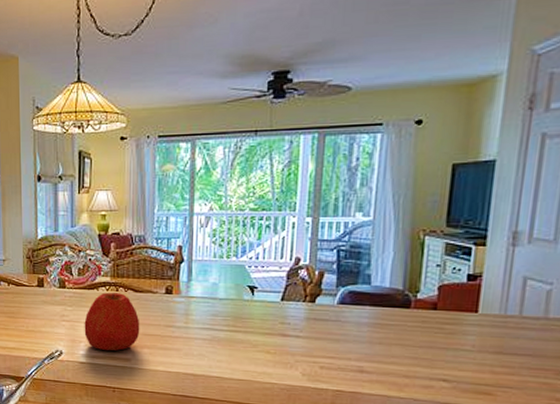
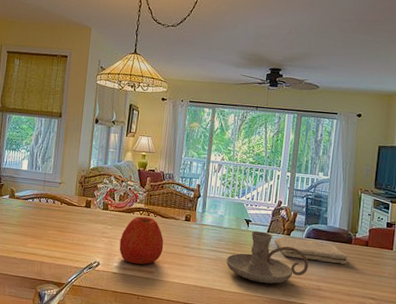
candle holder: none [225,300,345,367] -> present [226,231,309,284]
washcloth: none [291,305,406,337] -> present [274,237,349,265]

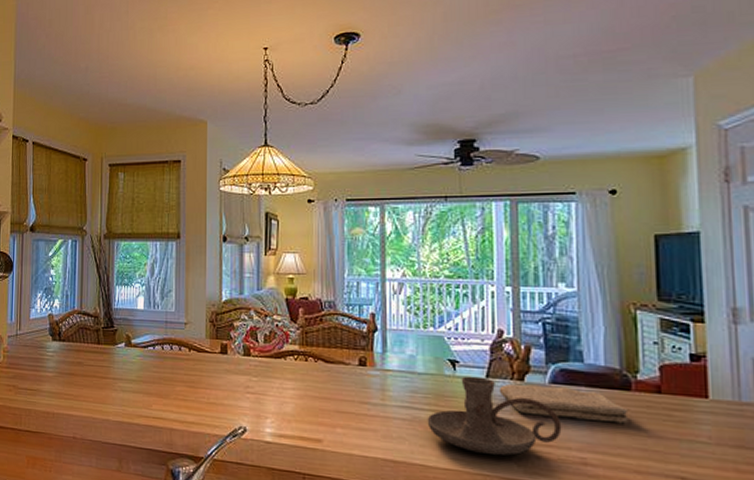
apple: present [119,216,164,265] -> none [270,362,332,430]

